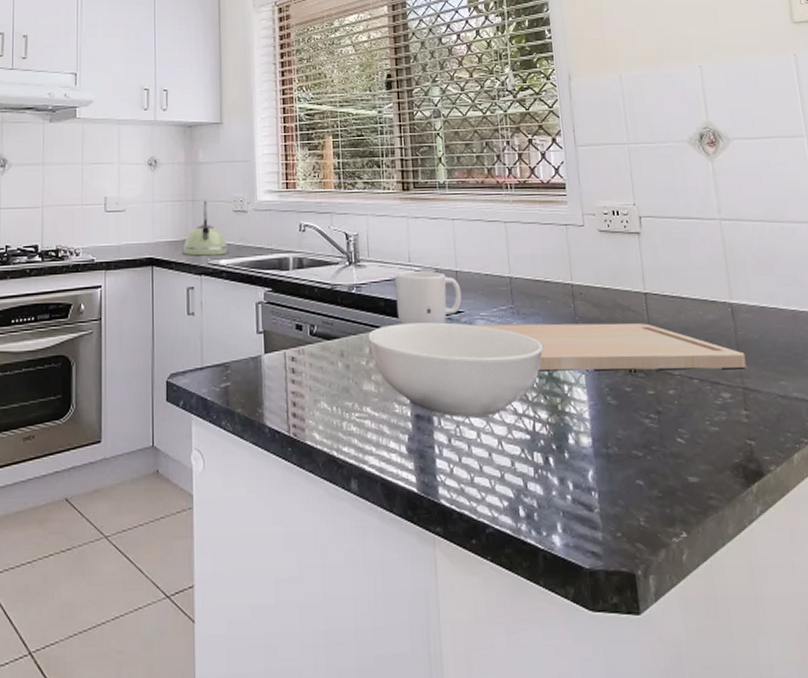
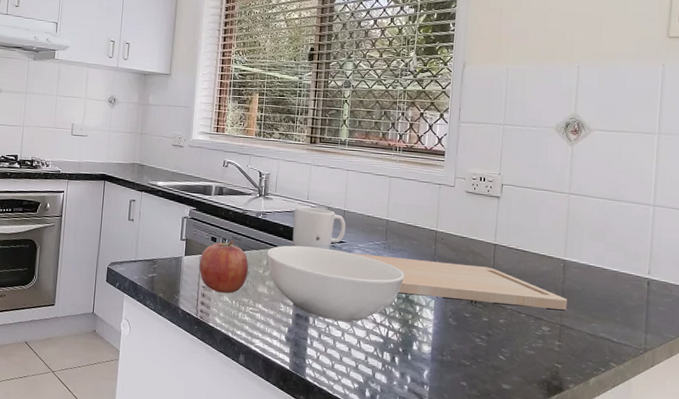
kettle: present [181,200,228,256] -> none [128,134,165,179]
fruit: none [284,326,348,398] -> present [199,240,249,293]

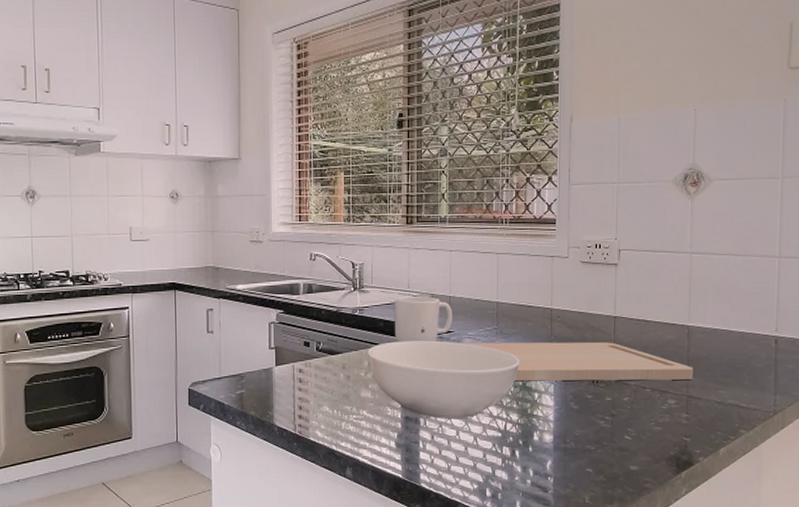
fruit: present [199,240,249,293] -> none [293,343,349,403]

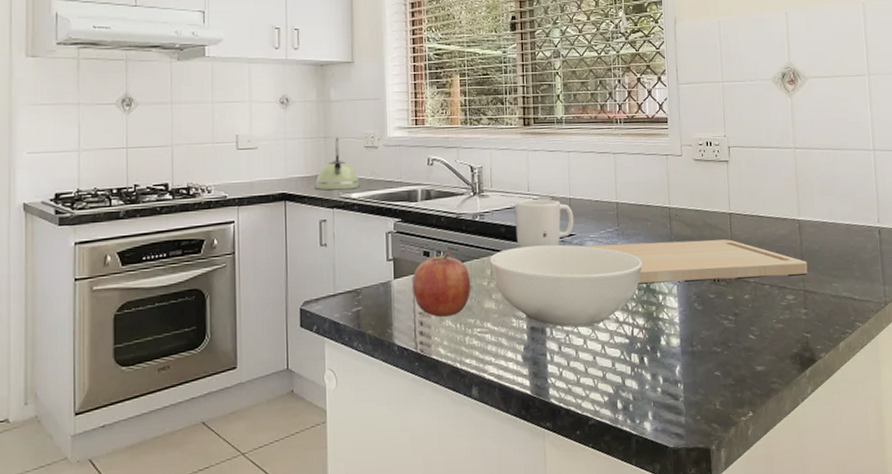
kettle: none [202,231,244,282] -> present [314,136,360,191]
fruit: none [293,343,349,403] -> present [413,252,472,317]

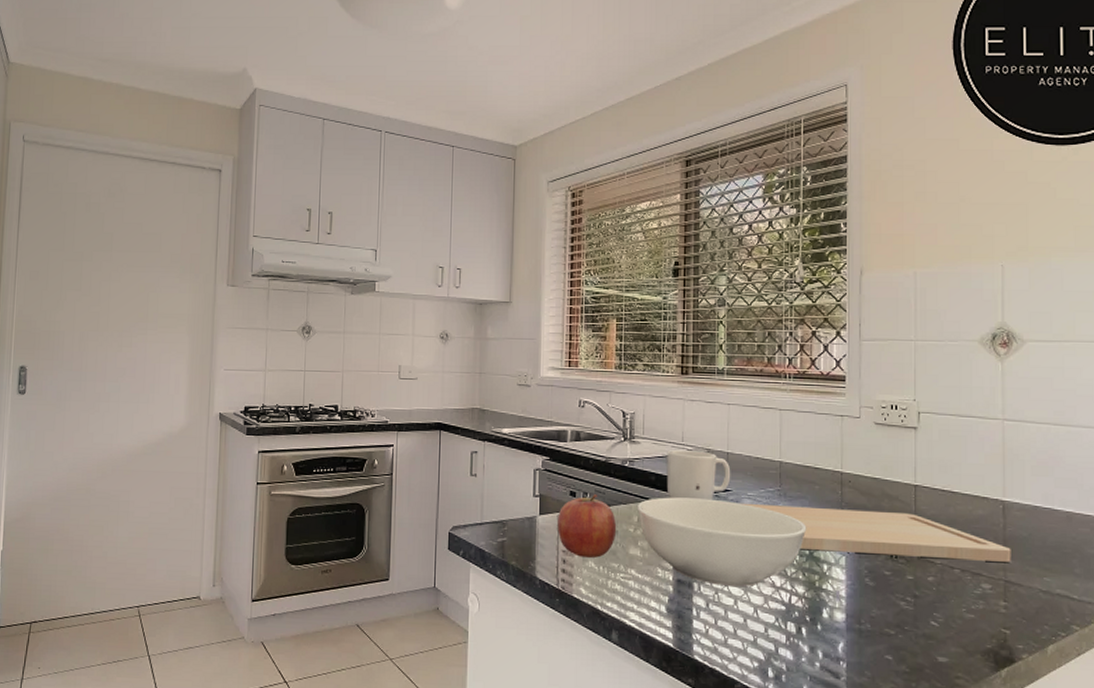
kettle: present [314,136,360,191] -> none [467,373,511,425]

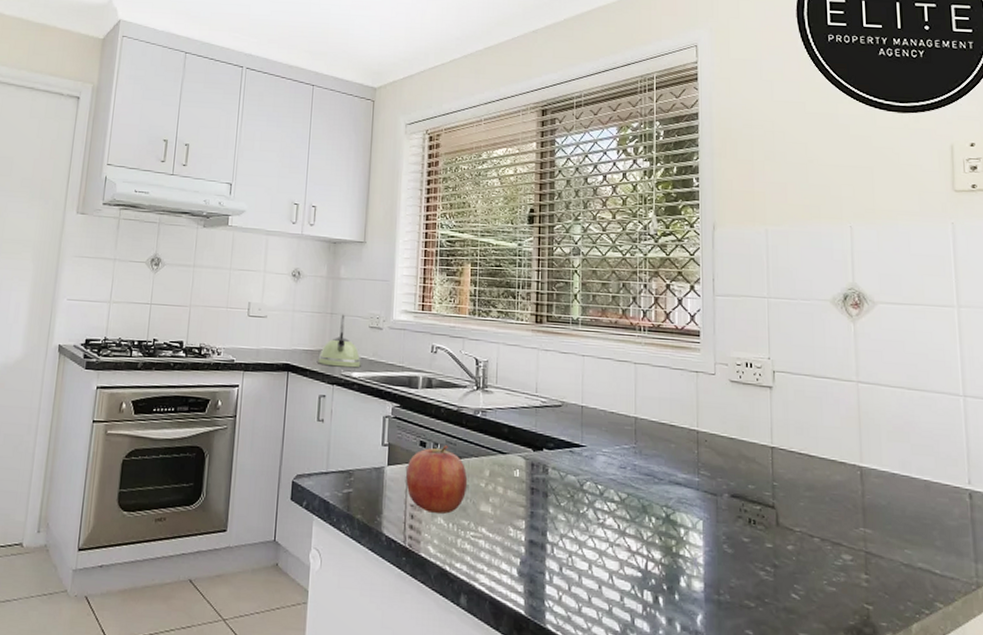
kettle: none [467,373,511,425] -> present [316,314,361,368]
bowl: present [637,497,807,587] -> none [489,450,663,551]
mug: present [666,450,731,500] -> none [519,401,585,456]
cutting board: present [740,503,1011,562] -> none [595,459,871,532]

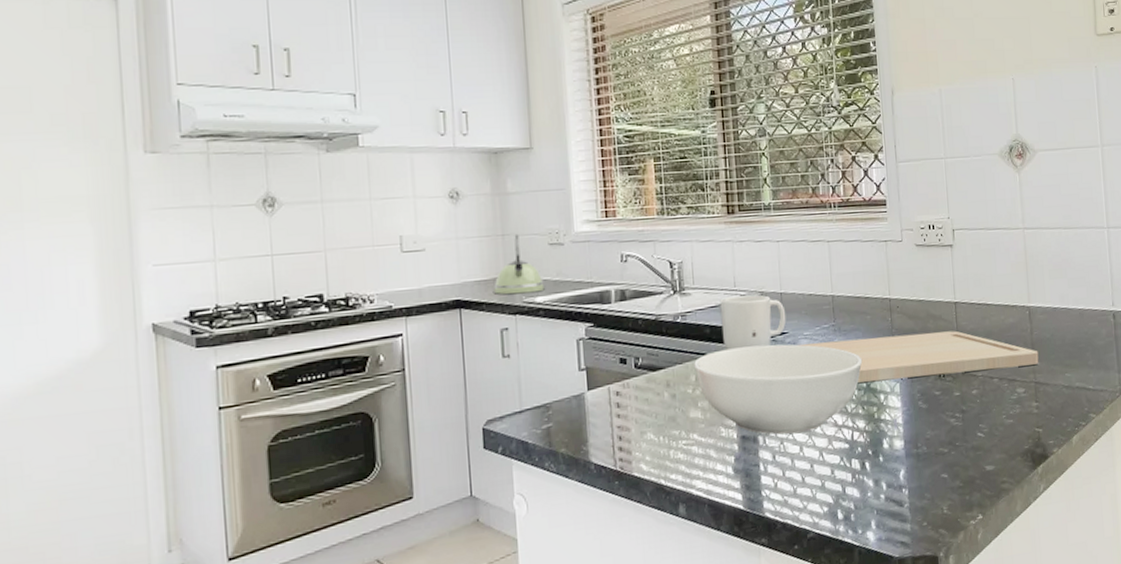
fruit: present [406,445,468,514] -> none [608,357,675,430]
bowl: none [489,450,663,551] -> present [694,344,863,435]
mug: none [519,401,585,456] -> present [720,294,786,350]
cutting board: none [595,459,871,532] -> present [798,330,1039,383]

